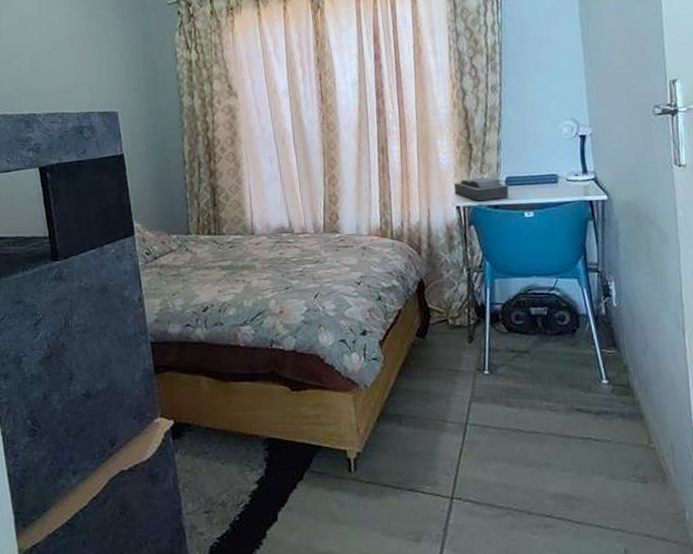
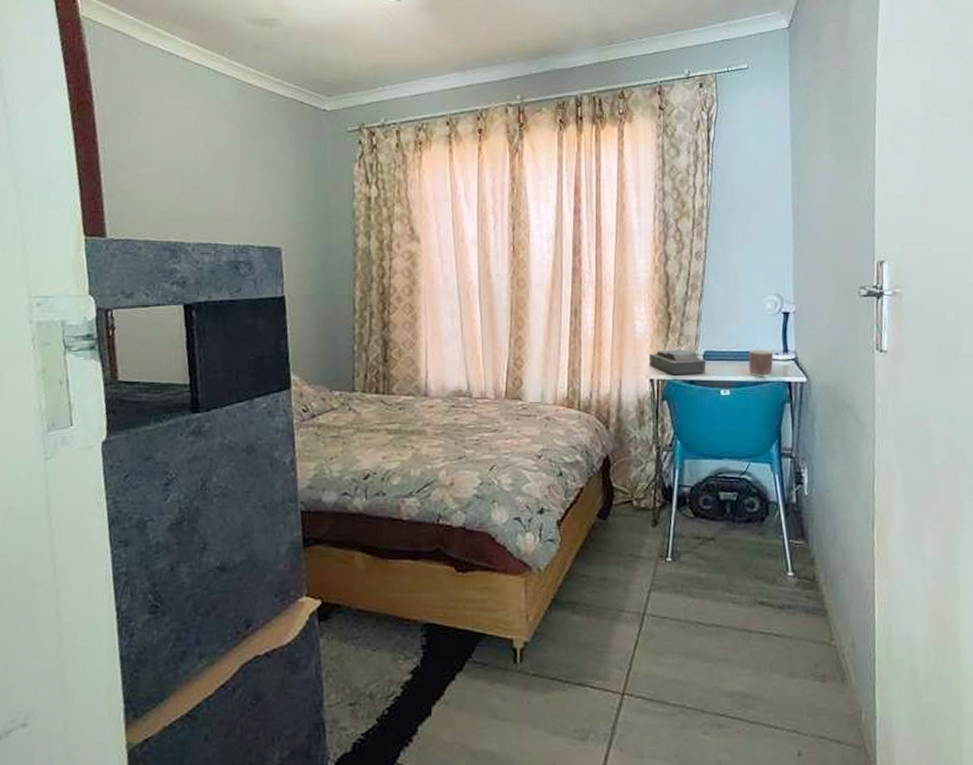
mug: none [548,171,574,198] -> present [748,349,774,377]

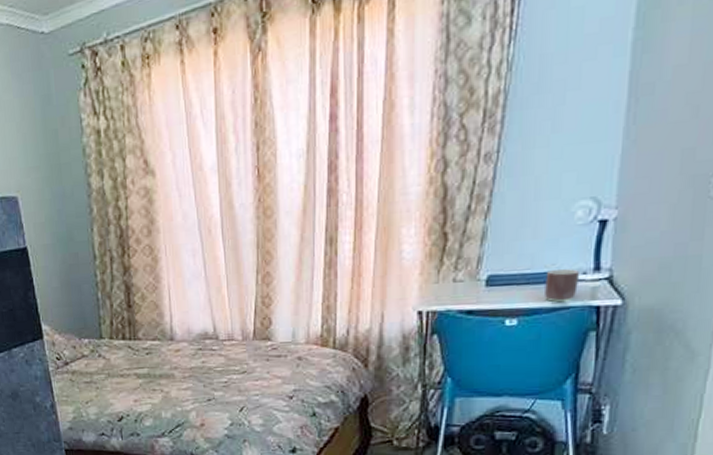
bible: present [648,349,707,376] -> none [417,275,490,306]

